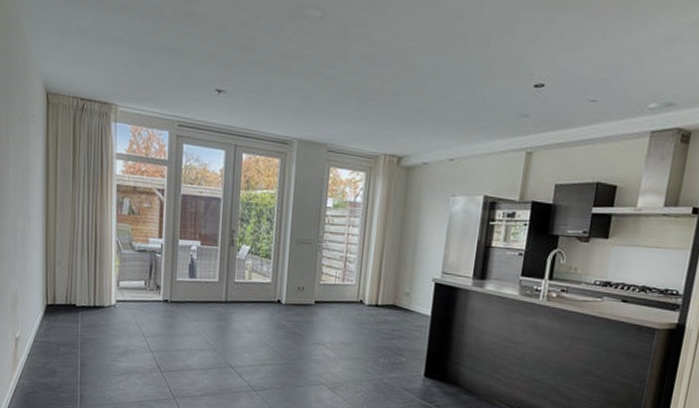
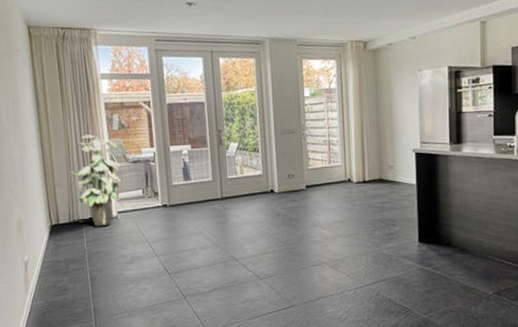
indoor plant: none [74,215,125,313] -> present [71,134,121,227]

